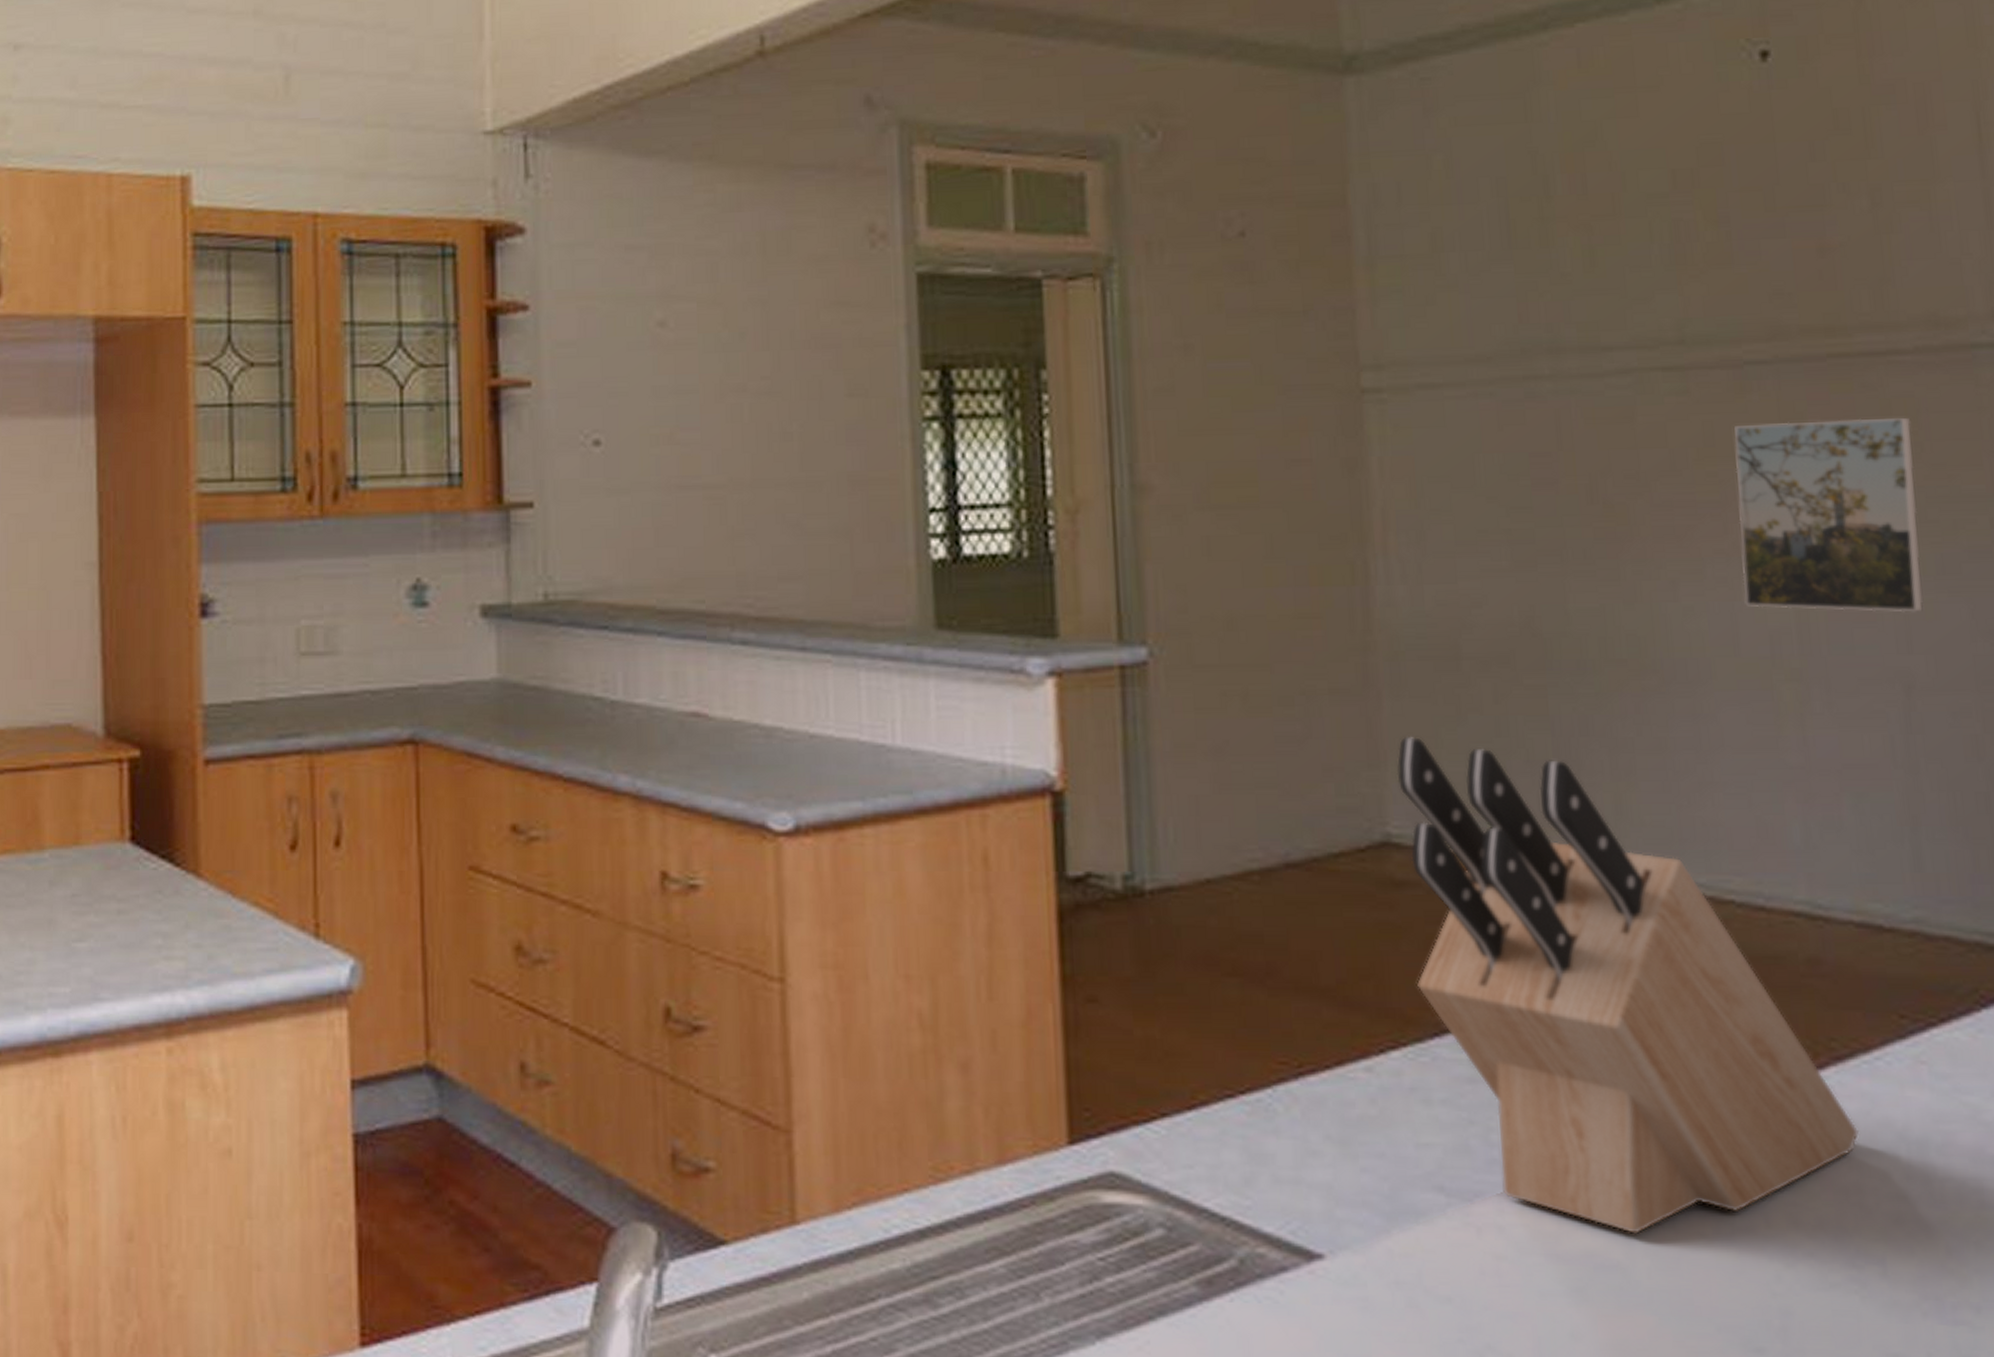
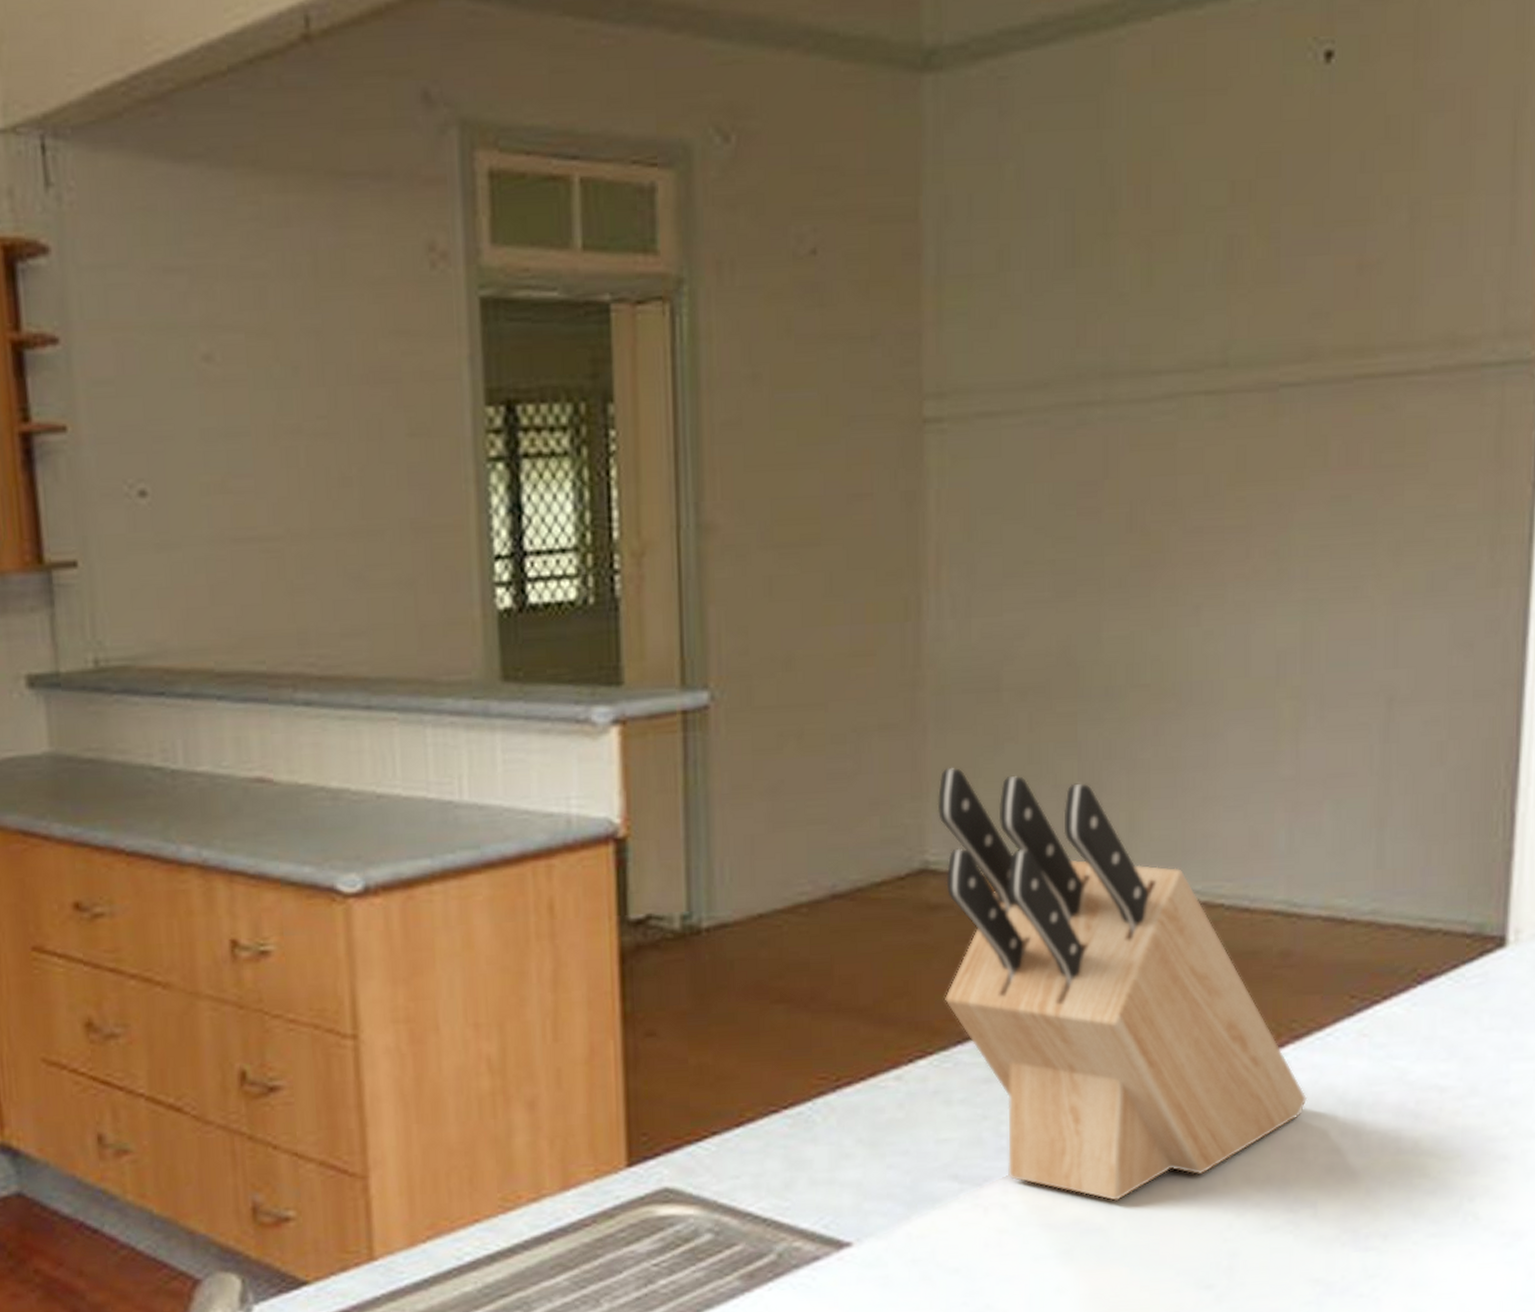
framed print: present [1734,417,1924,613] -> none [1258,438,1421,630]

